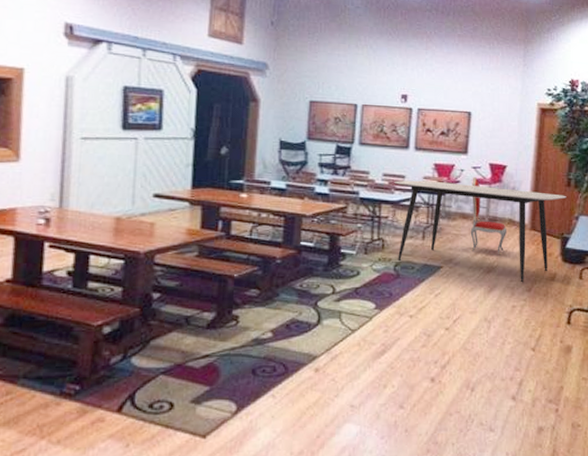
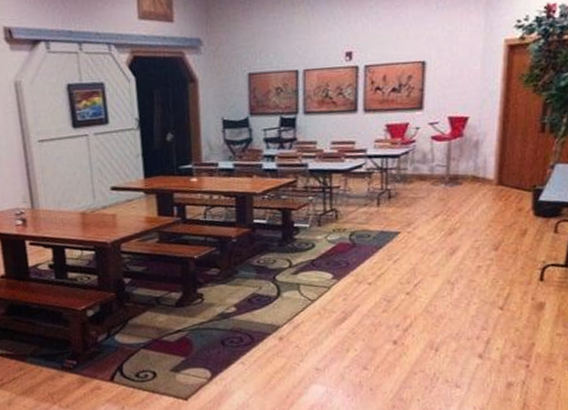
dining table: present [394,180,567,283] -> none [343,142,540,242]
dining chair: present [470,176,506,255] -> none [429,133,470,215]

